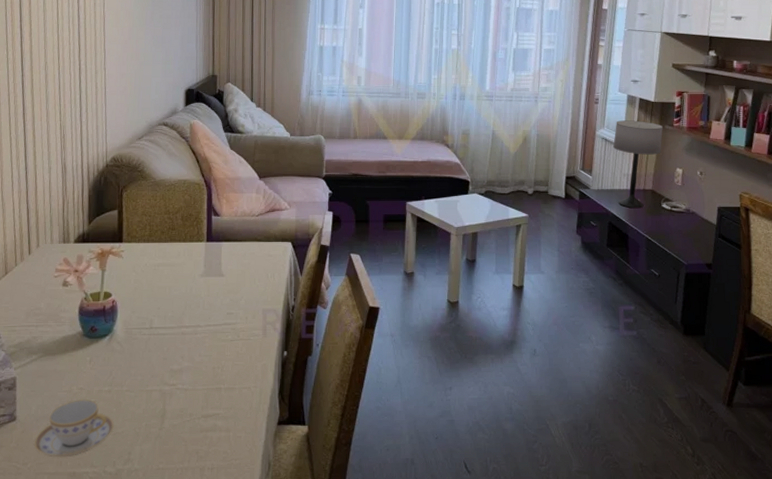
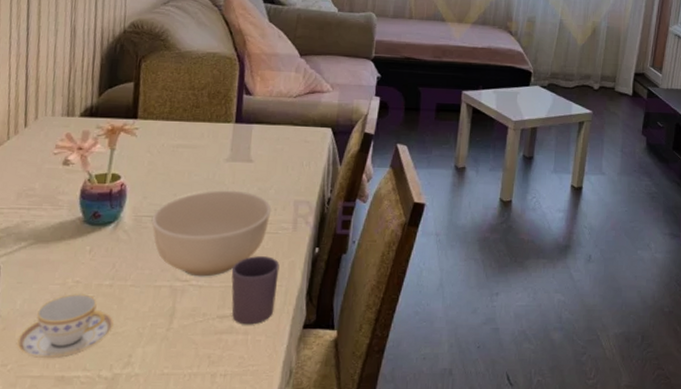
bowl: none [140,302,243,381] -> present [151,190,272,277]
mug: none [211,361,253,423] -> present [231,256,280,325]

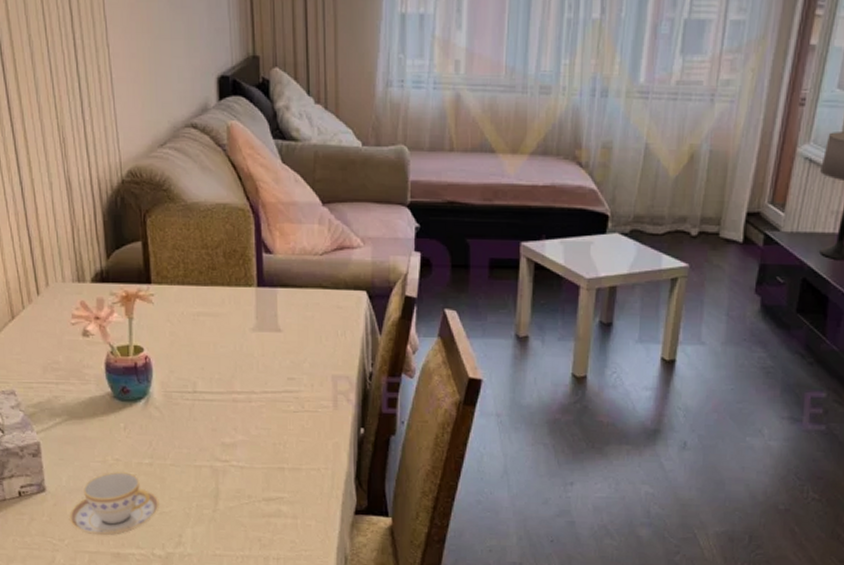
bowl: present [151,190,272,277] -> none [182,363,308,457]
mug: present [231,256,280,325] -> none [272,436,323,509]

